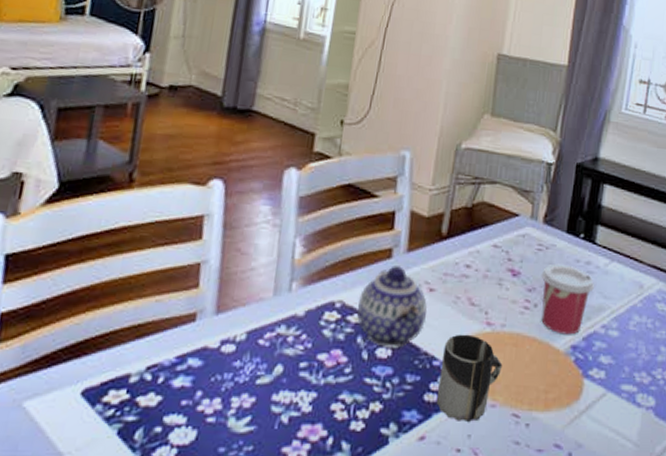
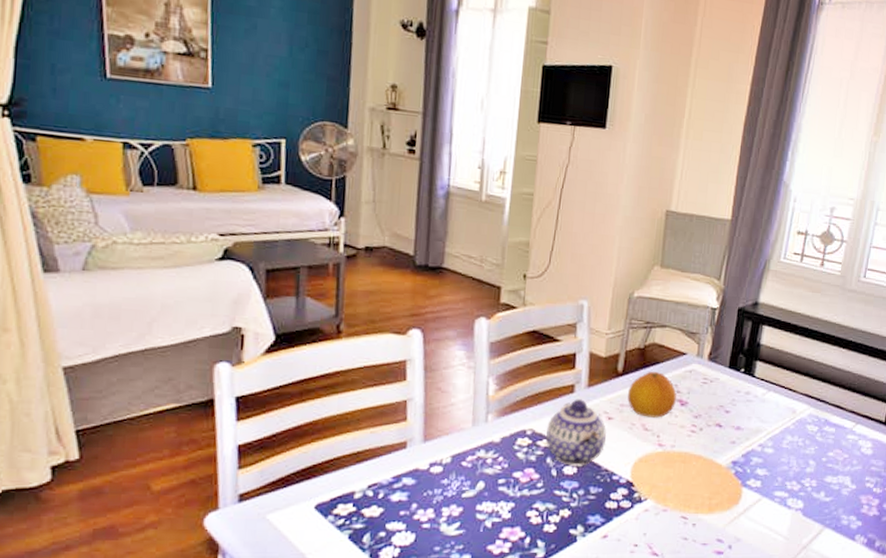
cup: present [436,334,503,422] -> none [616,454,673,523]
fruit: none [452,235,508,291] -> present [628,372,677,418]
cup: present [541,263,595,335] -> none [706,394,754,453]

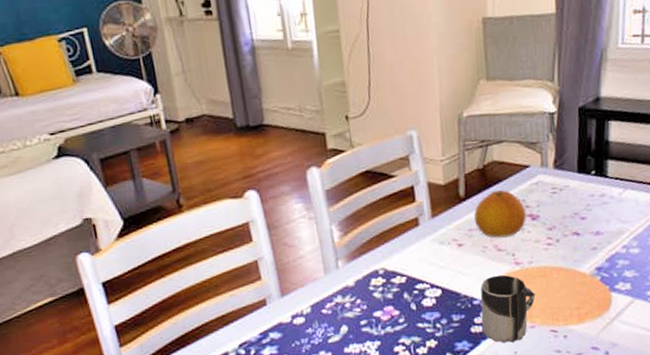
teapot: present [546,399,607,466] -> none [398,231,460,298]
cup: none [616,454,673,523] -> present [480,275,536,343]

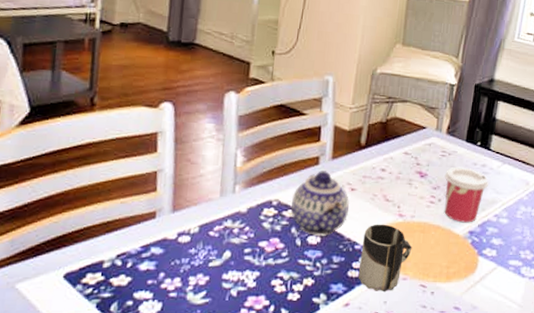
teapot: none [398,231,460,298] -> present [291,171,350,236]
fruit: present [474,190,526,238] -> none [370,145,417,189]
cup: none [558,200,612,260] -> present [444,166,489,223]

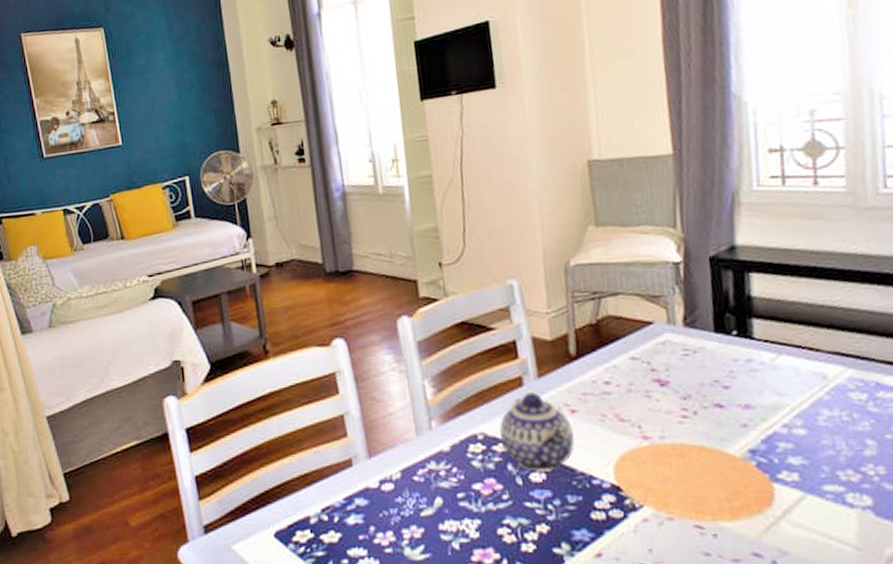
cup: present [358,224,412,291] -> none [600,450,672,537]
cup: present [444,166,489,223] -> none [694,366,764,440]

